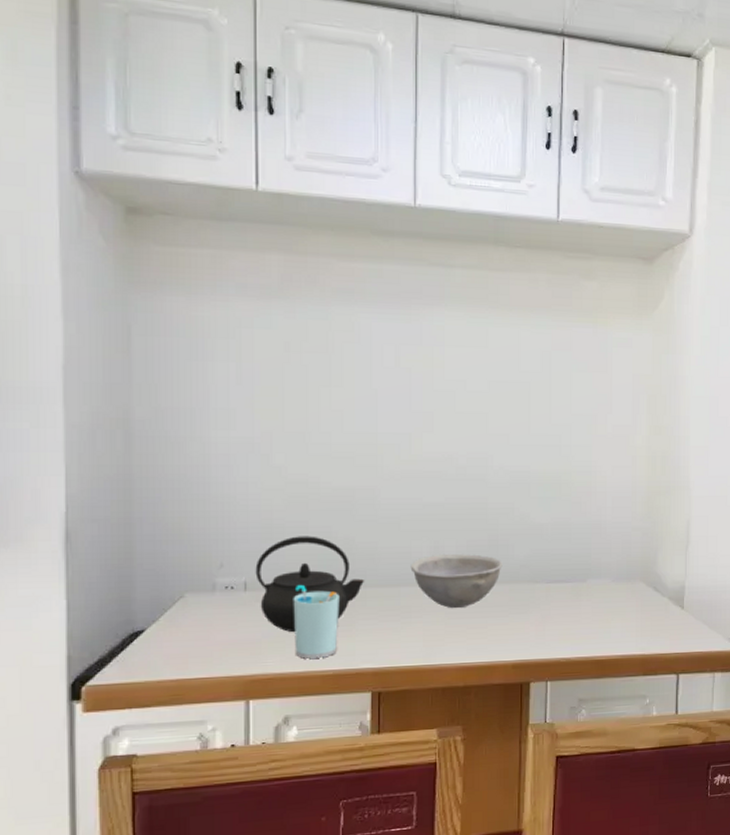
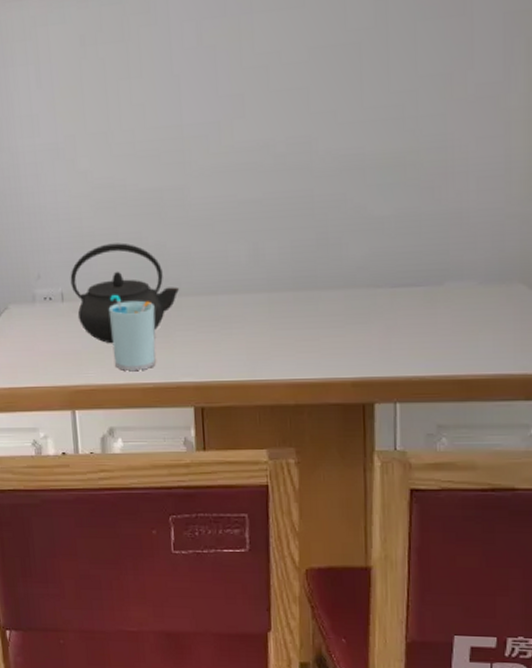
bowl: present [410,553,502,609] -> none [227,256,335,319]

